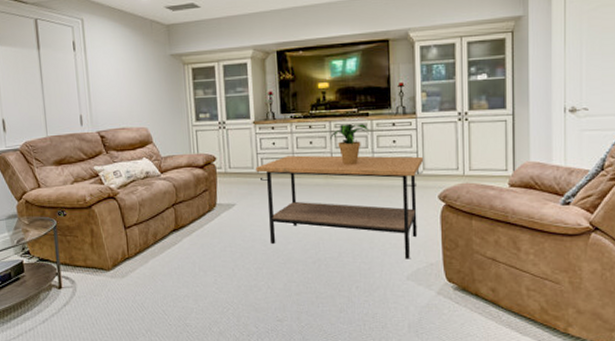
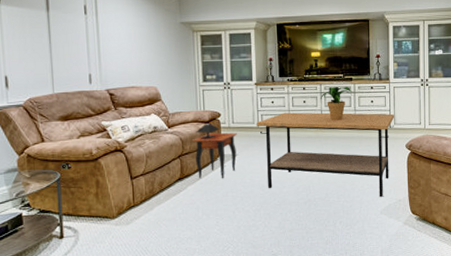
side table: none [186,168,236,232] -> present [193,123,238,179]

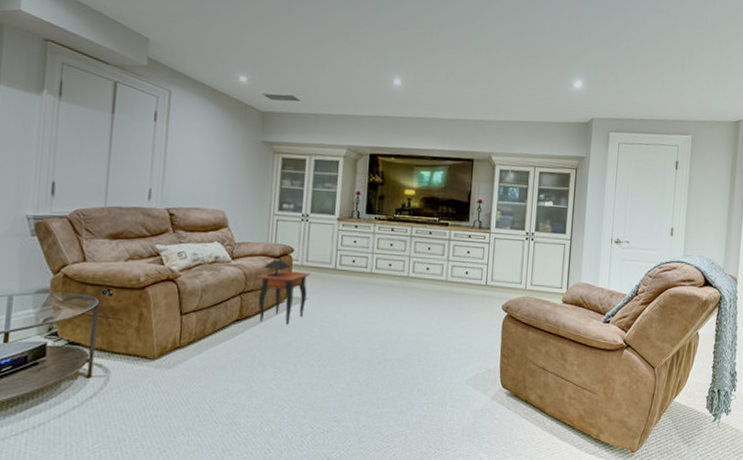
coffee table: present [256,112,395,197] -> none [334,255,493,364]
potted plant: present [321,87,352,121] -> none [410,231,447,271]

